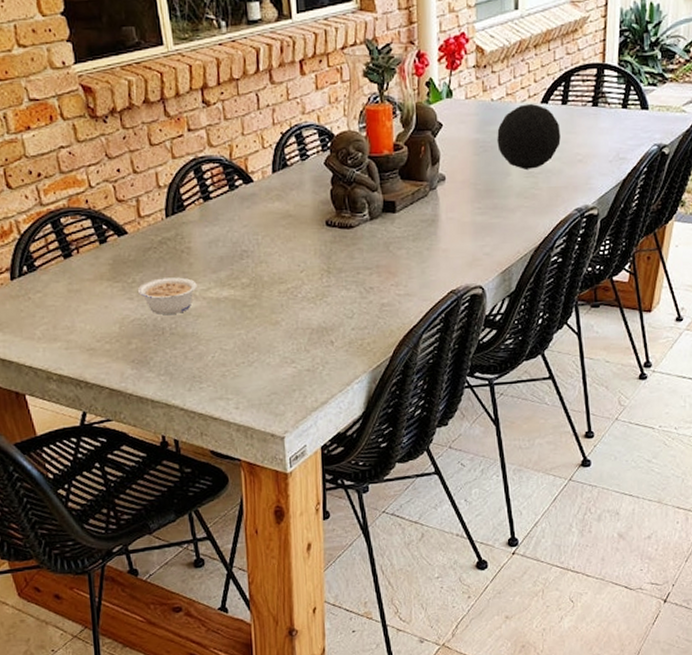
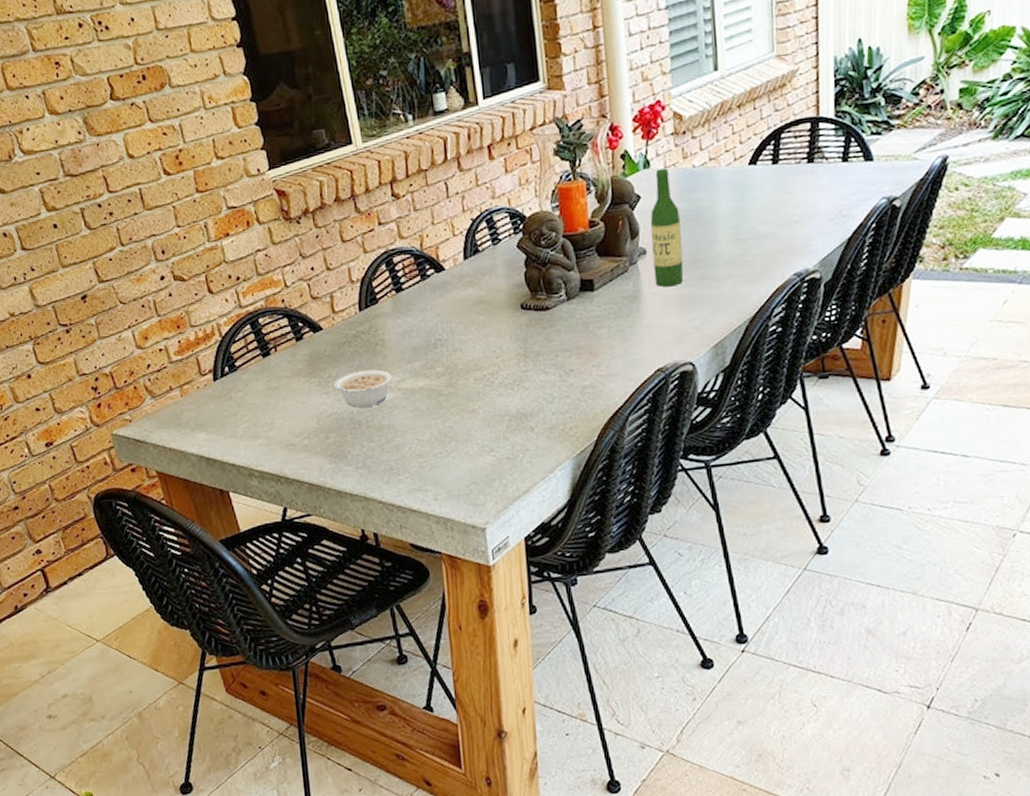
wine bottle: none [450,99,478,214] -> present [650,168,684,287]
decorative orb: present [497,104,561,169] -> none [701,166,773,236]

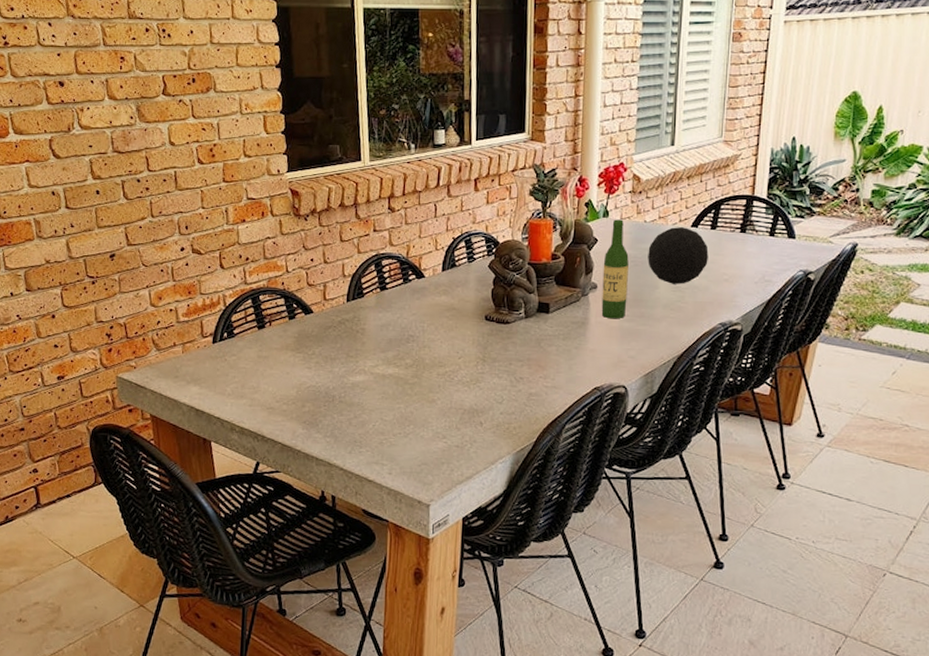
legume: present [333,369,392,408] -> none [315,353,367,386]
decorative orb: none [701,166,773,236] -> present [648,227,709,284]

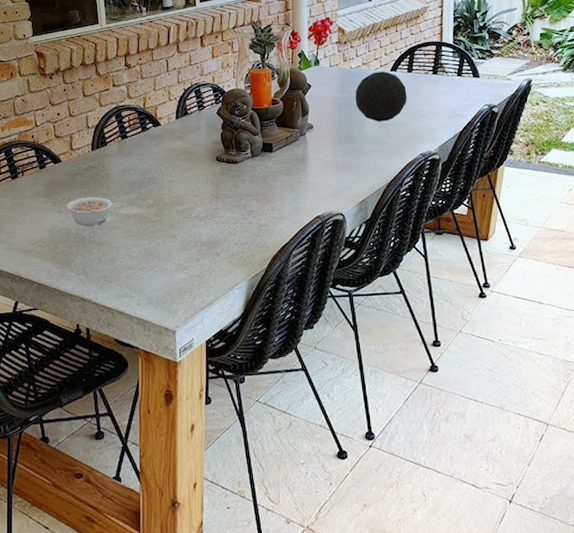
legume: none [315,353,367,386] -> present [65,197,112,227]
wine bottle: present [601,219,629,319] -> none [317,67,340,155]

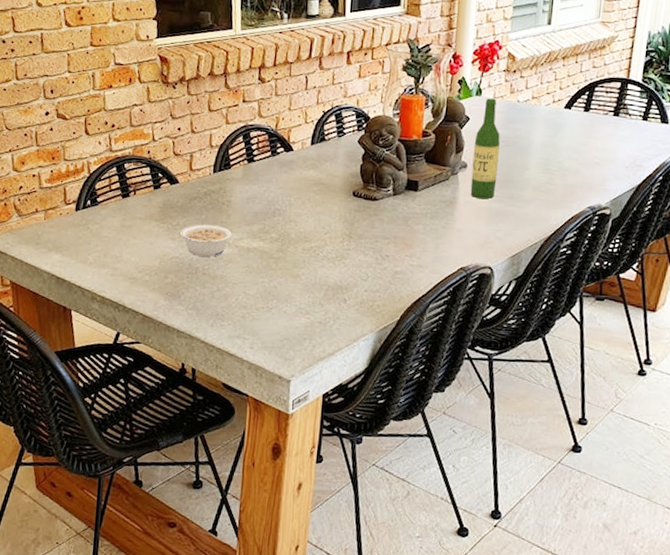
wine bottle: none [317,67,340,155] -> present [470,98,500,200]
decorative orb: present [355,72,407,122] -> none [519,108,581,166]

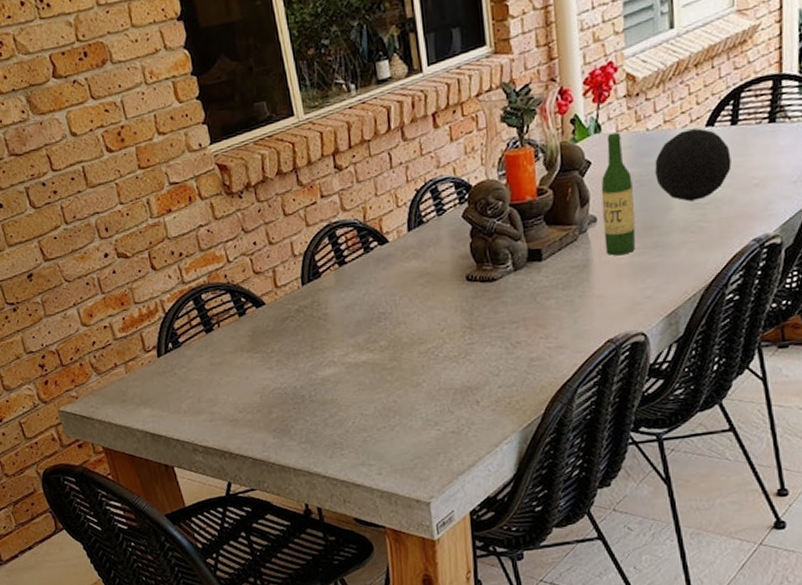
legume: present [179,224,232,258] -> none [276,344,335,383]
decorative orb: none [519,108,581,166] -> present [654,128,732,201]

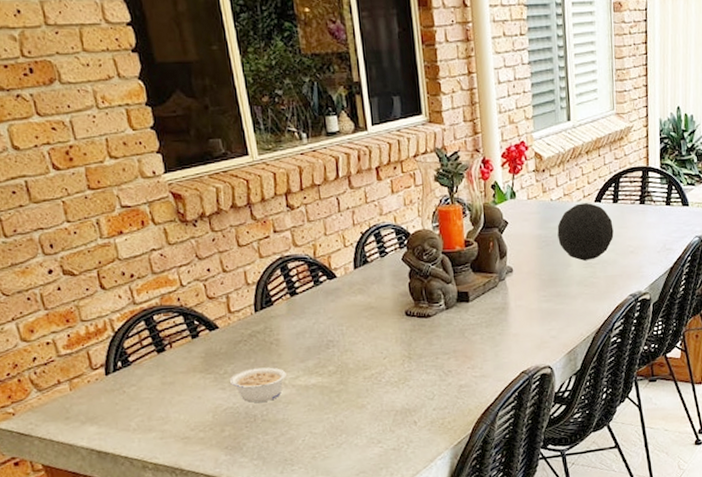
legume: none [276,344,335,383] -> present [229,367,287,403]
wine bottle: present [601,132,636,256] -> none [516,200,543,301]

